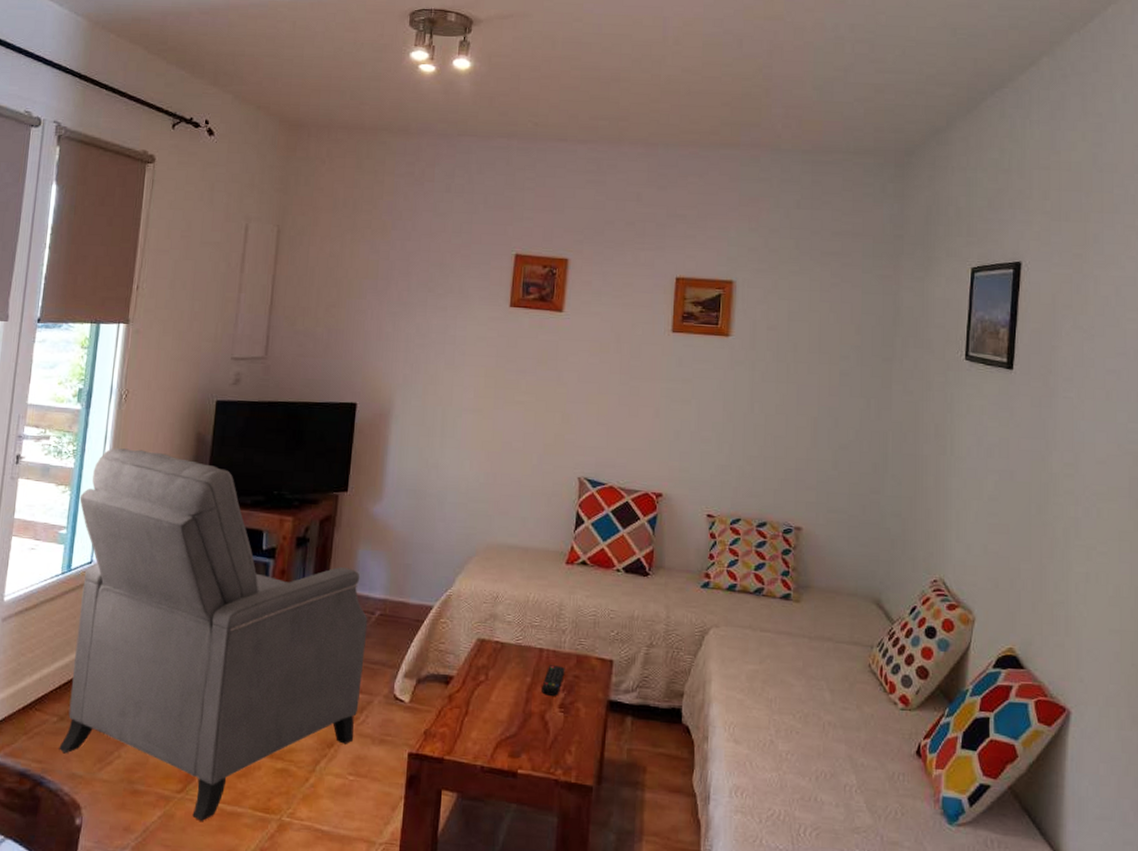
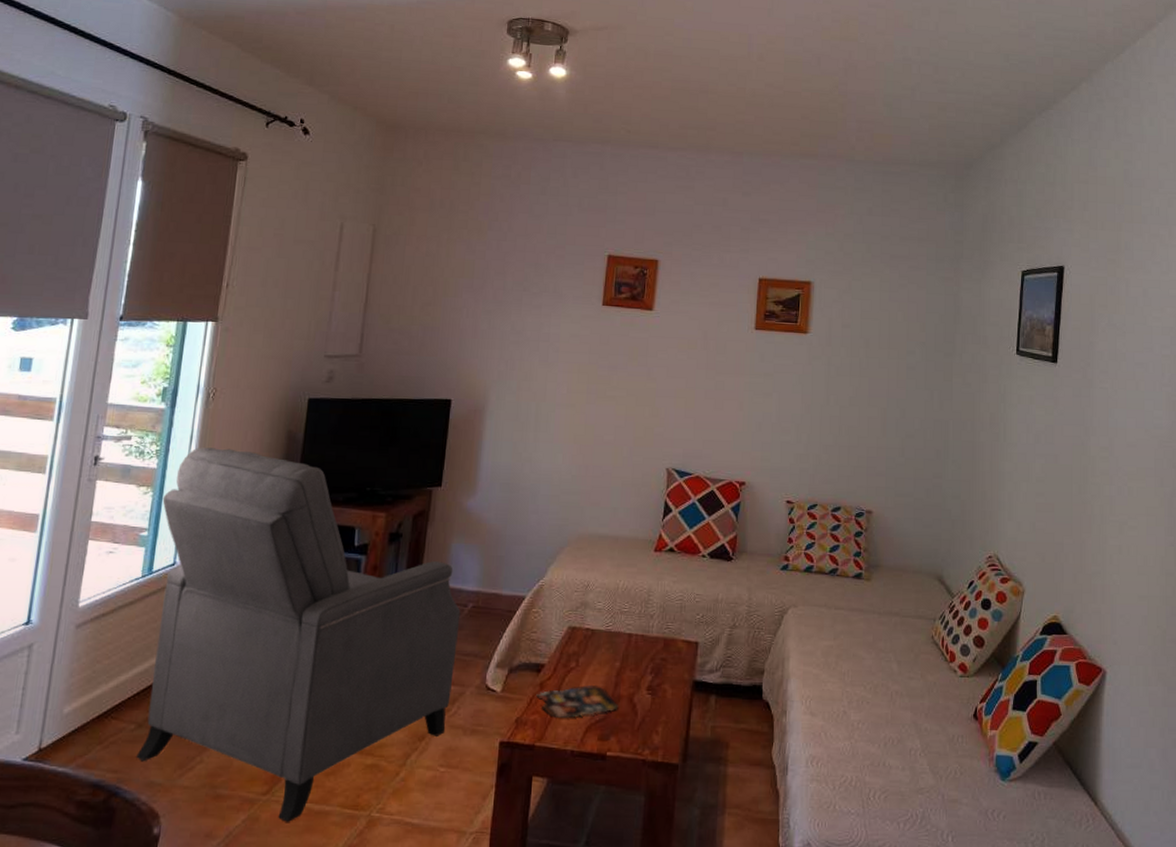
magazine: none [445,699,530,733] -> present [536,684,618,718]
remote control: present [540,665,565,696] -> none [629,649,653,679]

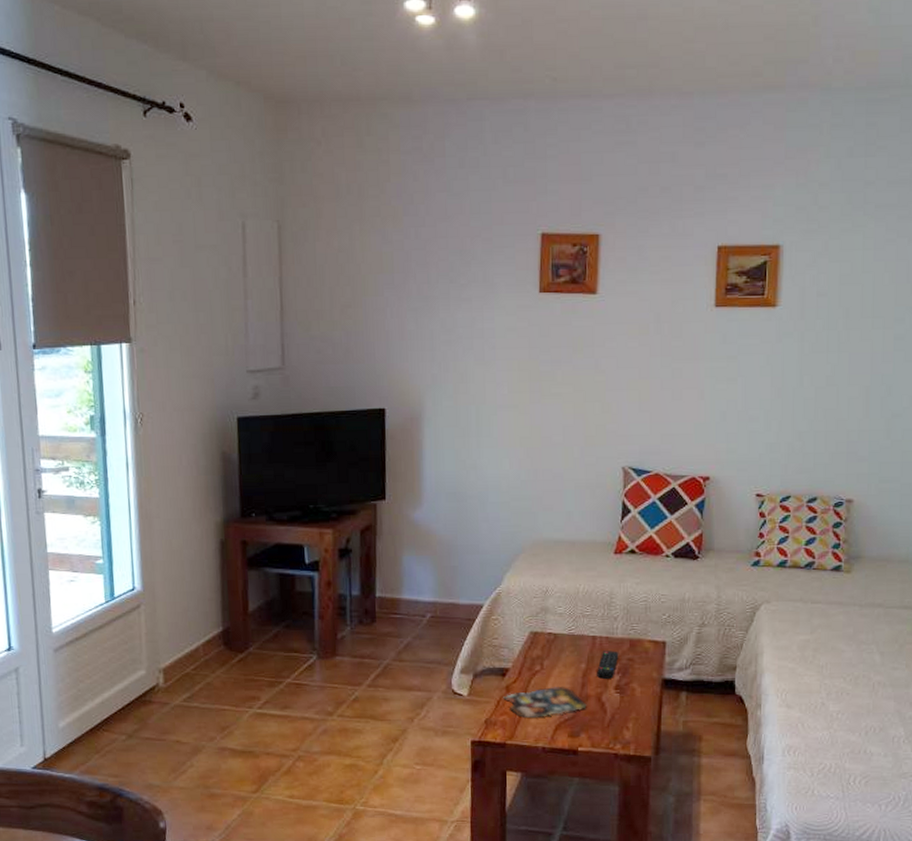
chair: present [136,447,461,822] -> none [110,474,420,815]
remote control: none [629,649,653,679] -> present [596,651,619,679]

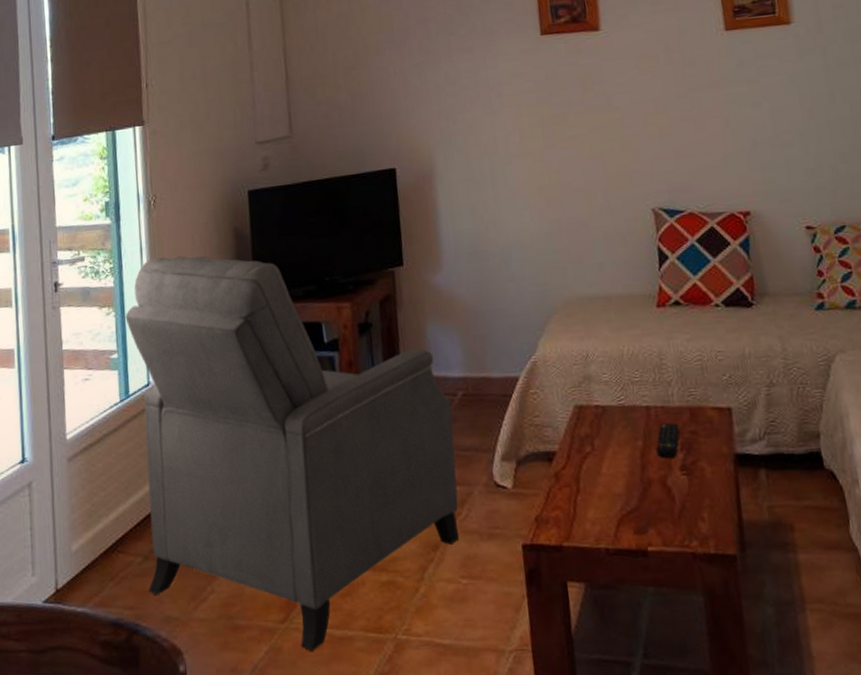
chair: none [110,474,420,815] -> present [125,256,459,651]
magazine: present [503,686,587,718] -> none [553,469,651,512]

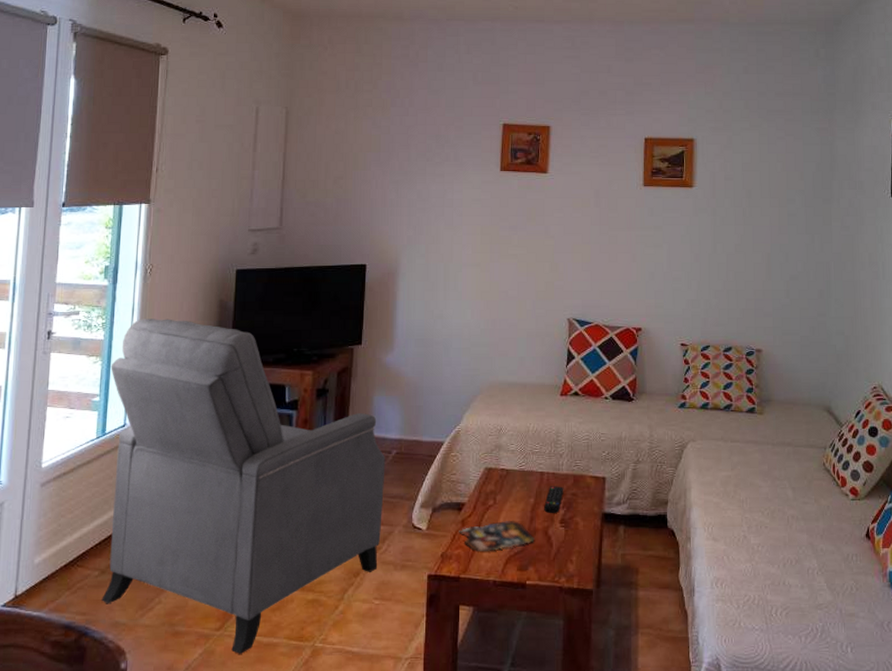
magazine: none [553,469,651,512] -> present [459,520,535,551]

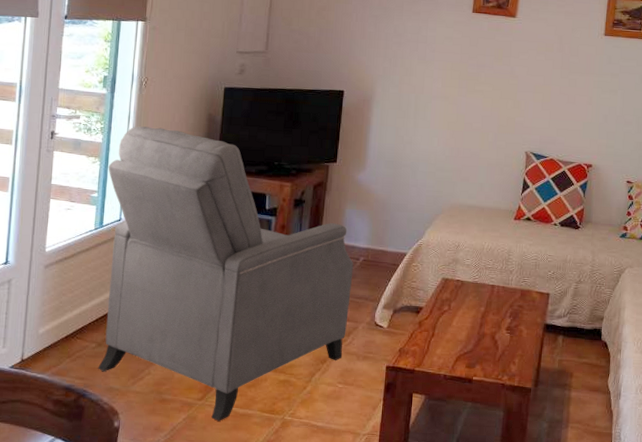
magazine: present [459,520,535,551] -> none [416,324,483,350]
remote control: present [543,486,564,513] -> none [492,298,512,321]

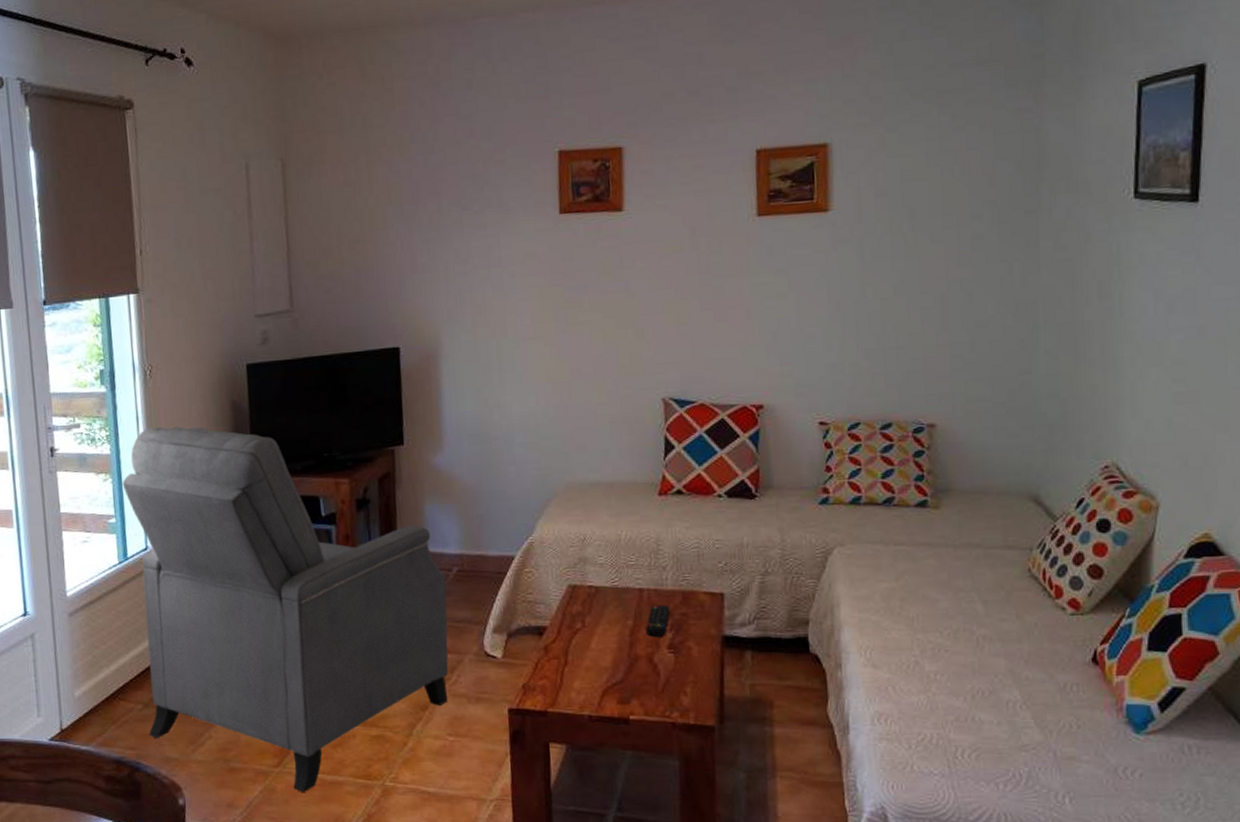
remote control: none [492,298,512,321] -> present [645,604,671,637]

